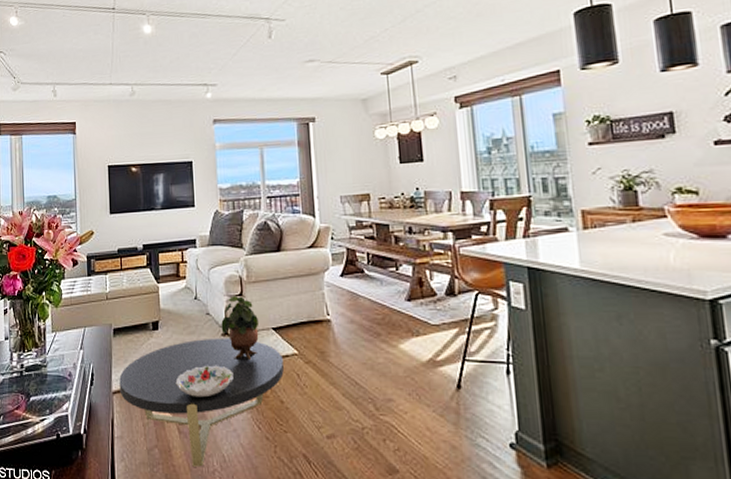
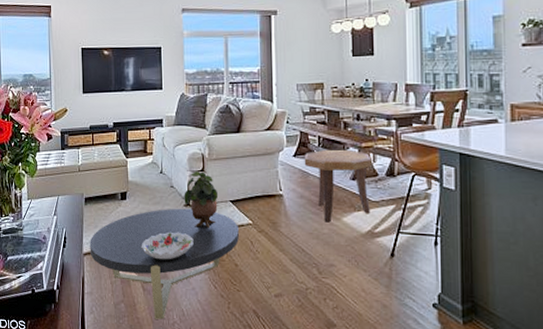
side table: none [352,266,430,351] -> present [304,149,372,223]

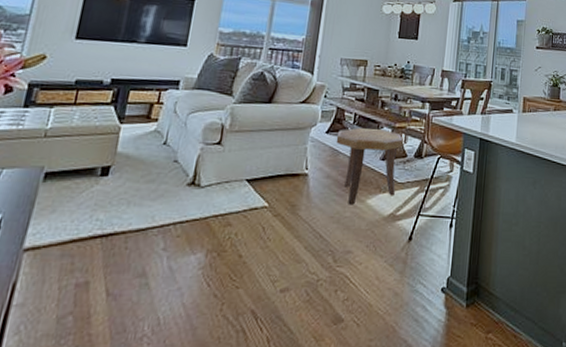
coffee table: present [90,208,239,320] -> none [34,187,251,334]
decorative bowl: present [141,231,194,260] -> none [115,217,192,254]
potted plant: present [184,171,219,228] -> none [188,144,234,212]

